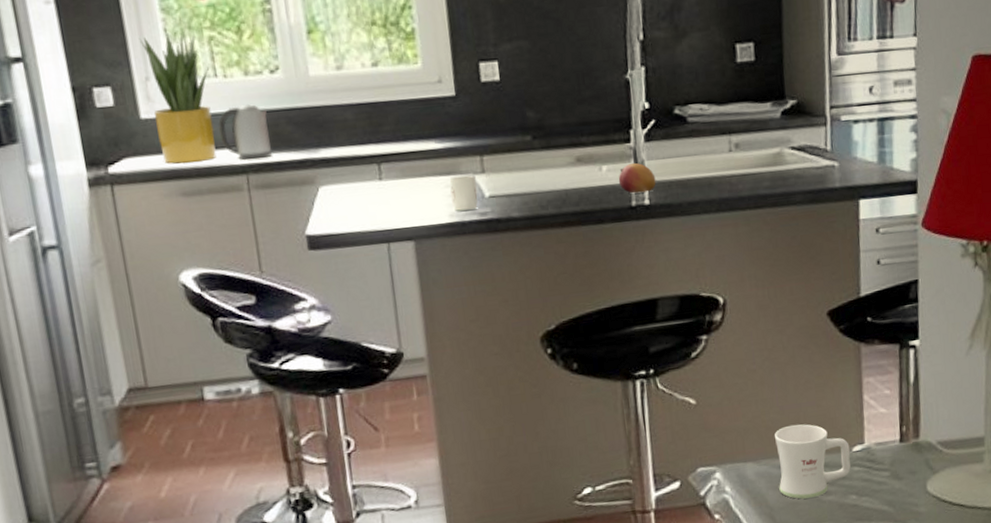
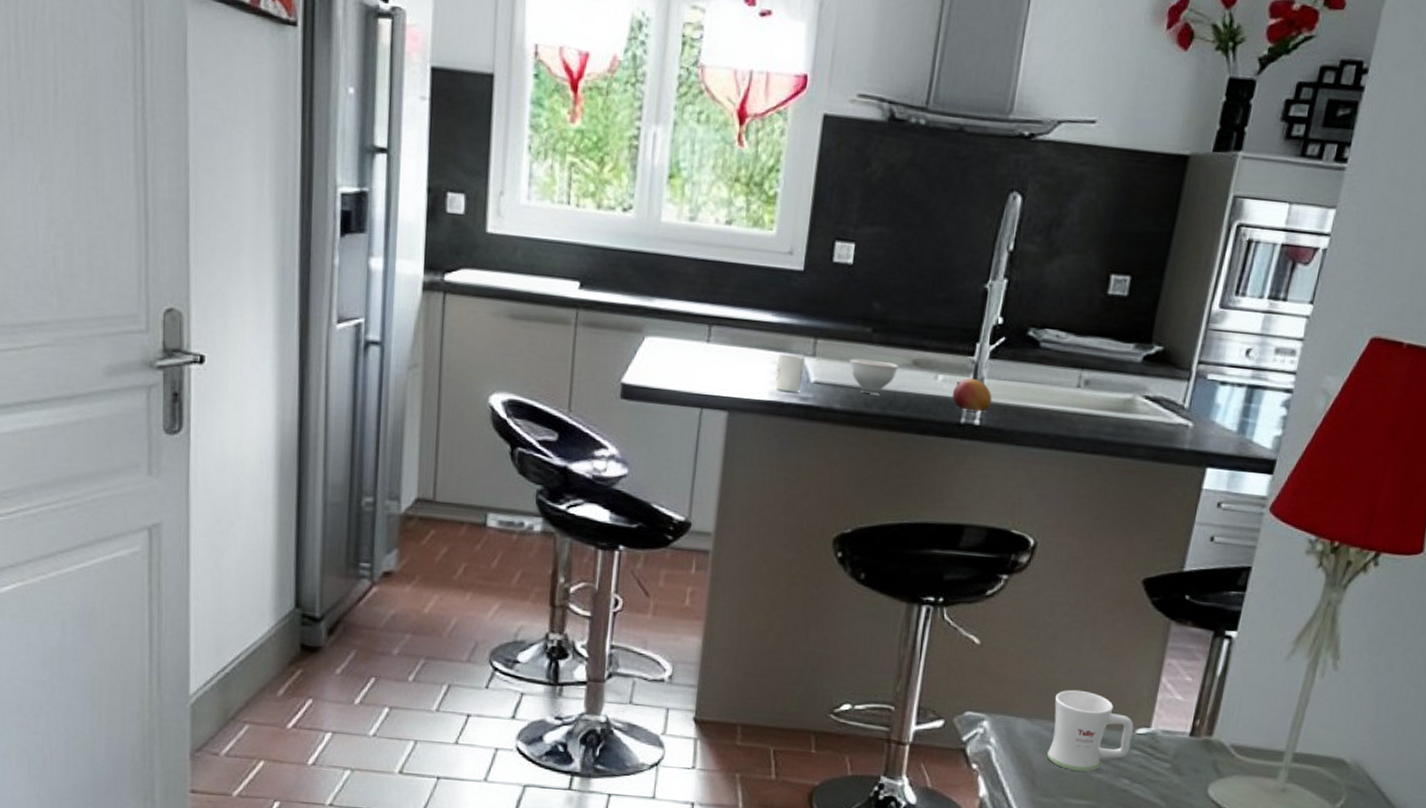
planter: present [138,32,217,164] -> none [499,151,565,287]
kettle: present [219,104,273,160] -> none [560,237,611,296]
bowl: none [516,164,565,196] -> present [849,358,899,394]

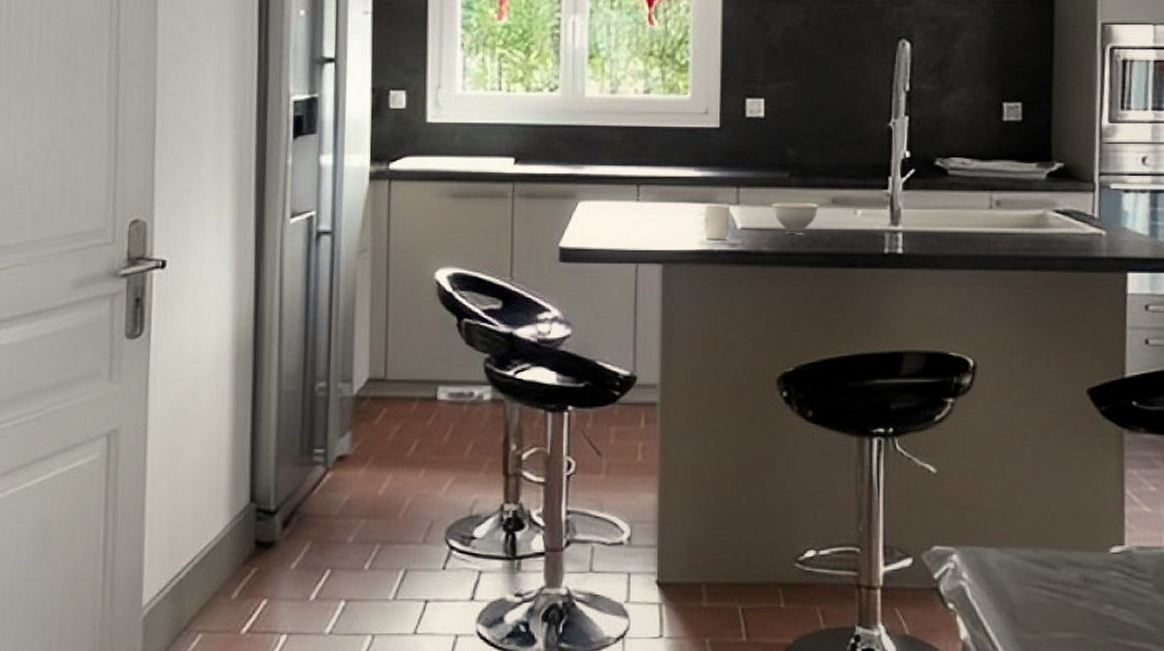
fruit: present [952,377,992,412] -> none [872,209,911,241]
mug: present [1047,689,1134,772] -> none [1021,511,1108,600]

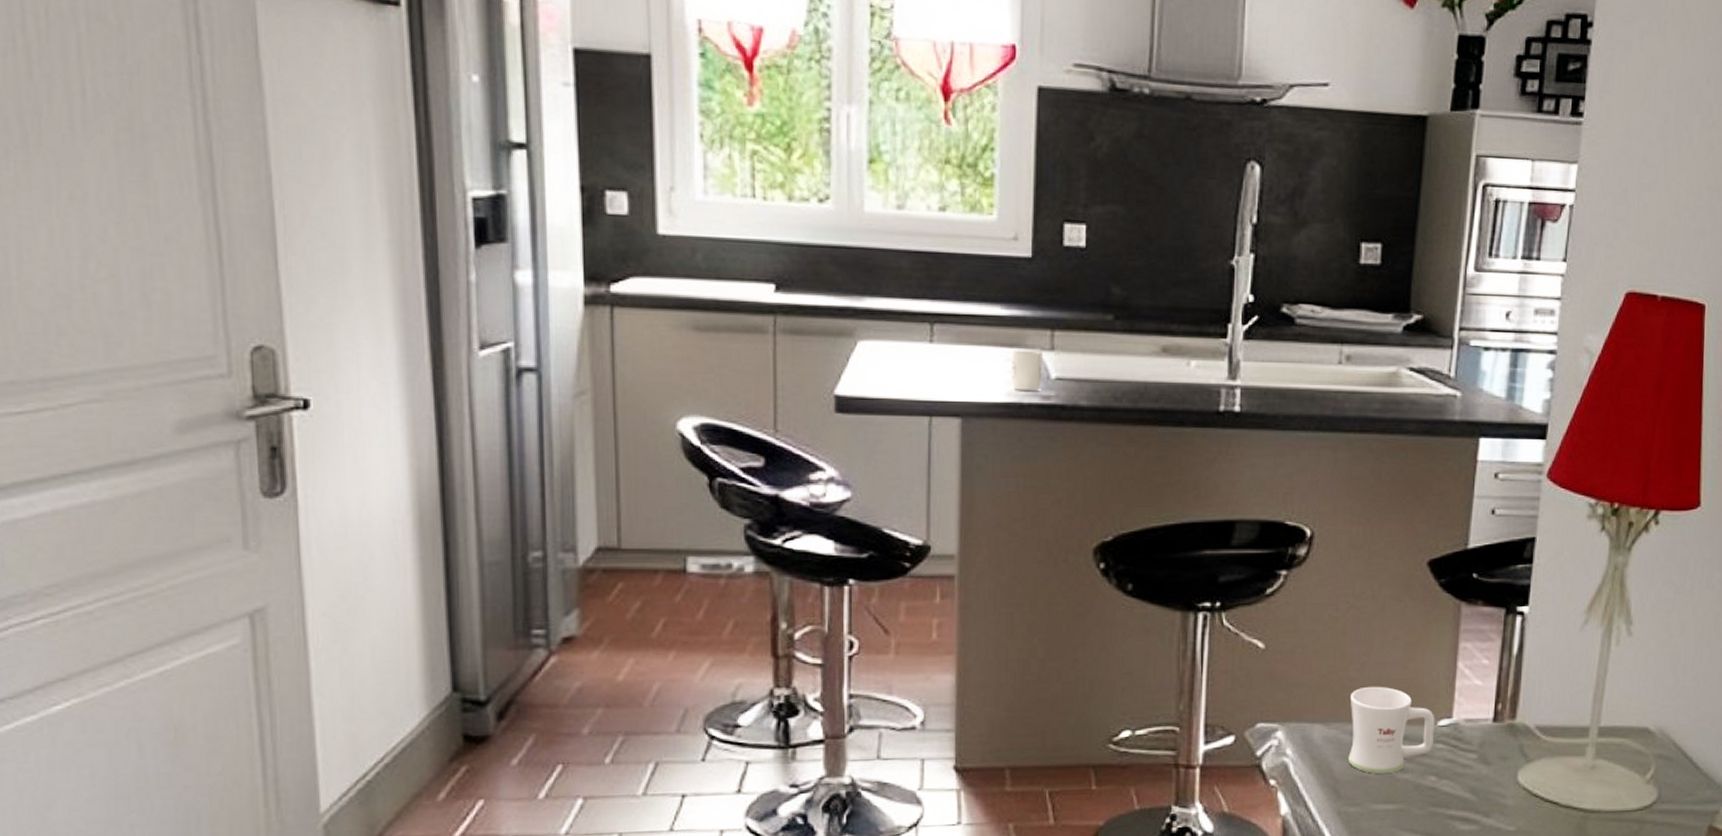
bowl: present [771,202,819,233] -> none [1091,349,1147,386]
mug: none [1021,511,1108,600] -> present [1348,686,1435,774]

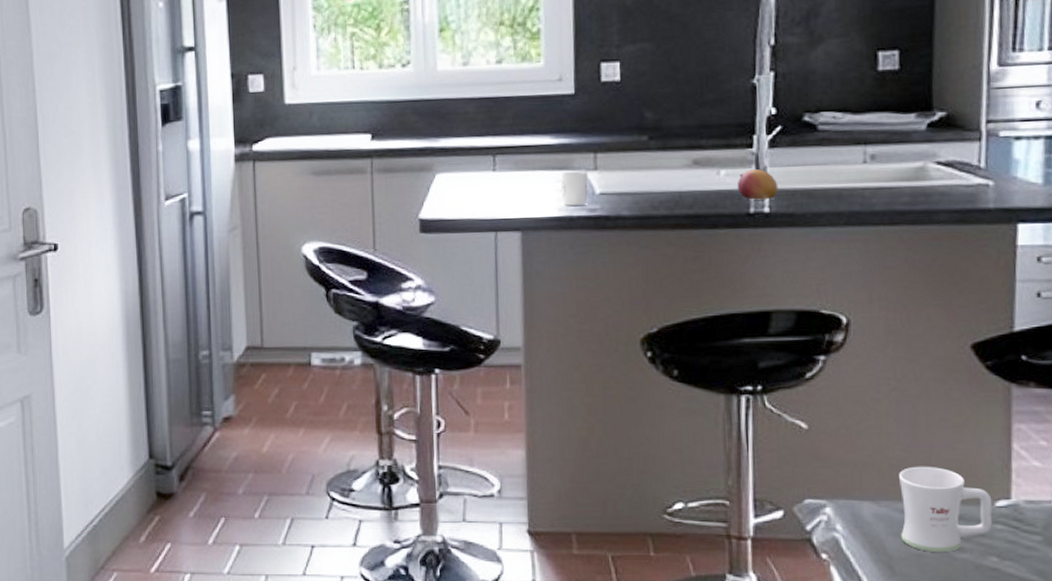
fruit: none [1207,361,1251,397] -> present [737,168,778,200]

